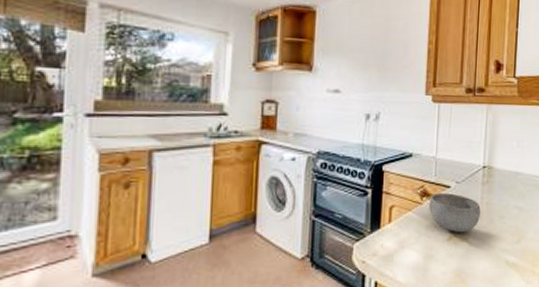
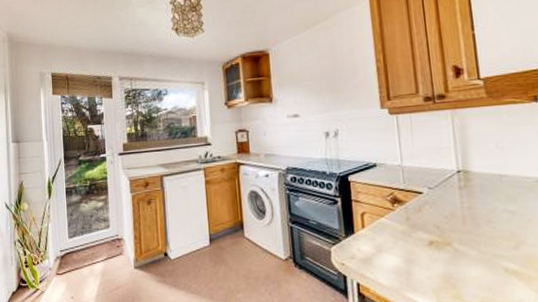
bowl: present [429,193,481,233] -> none [401,199,463,238]

